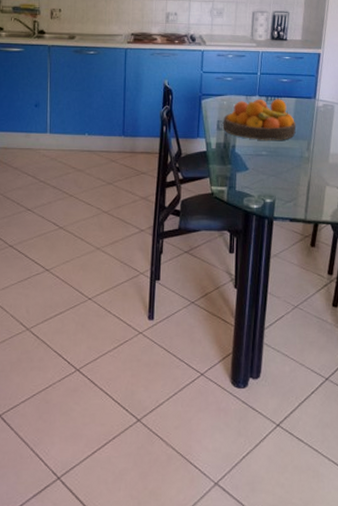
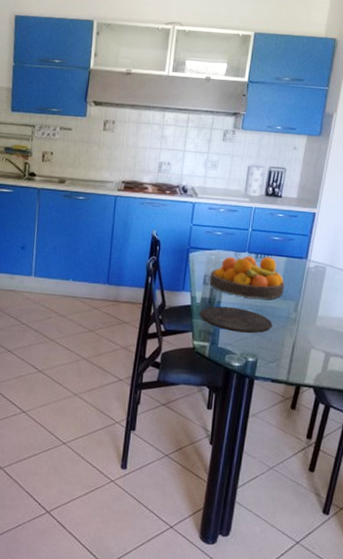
plate: none [215,151,288,174] -> present [199,306,273,333]

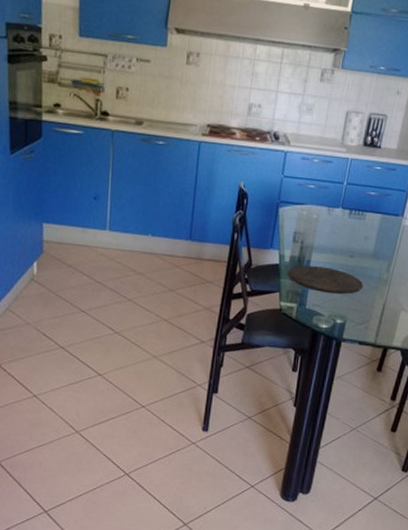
fruit bowl: present [210,255,285,299] -> none [300,211,379,259]

